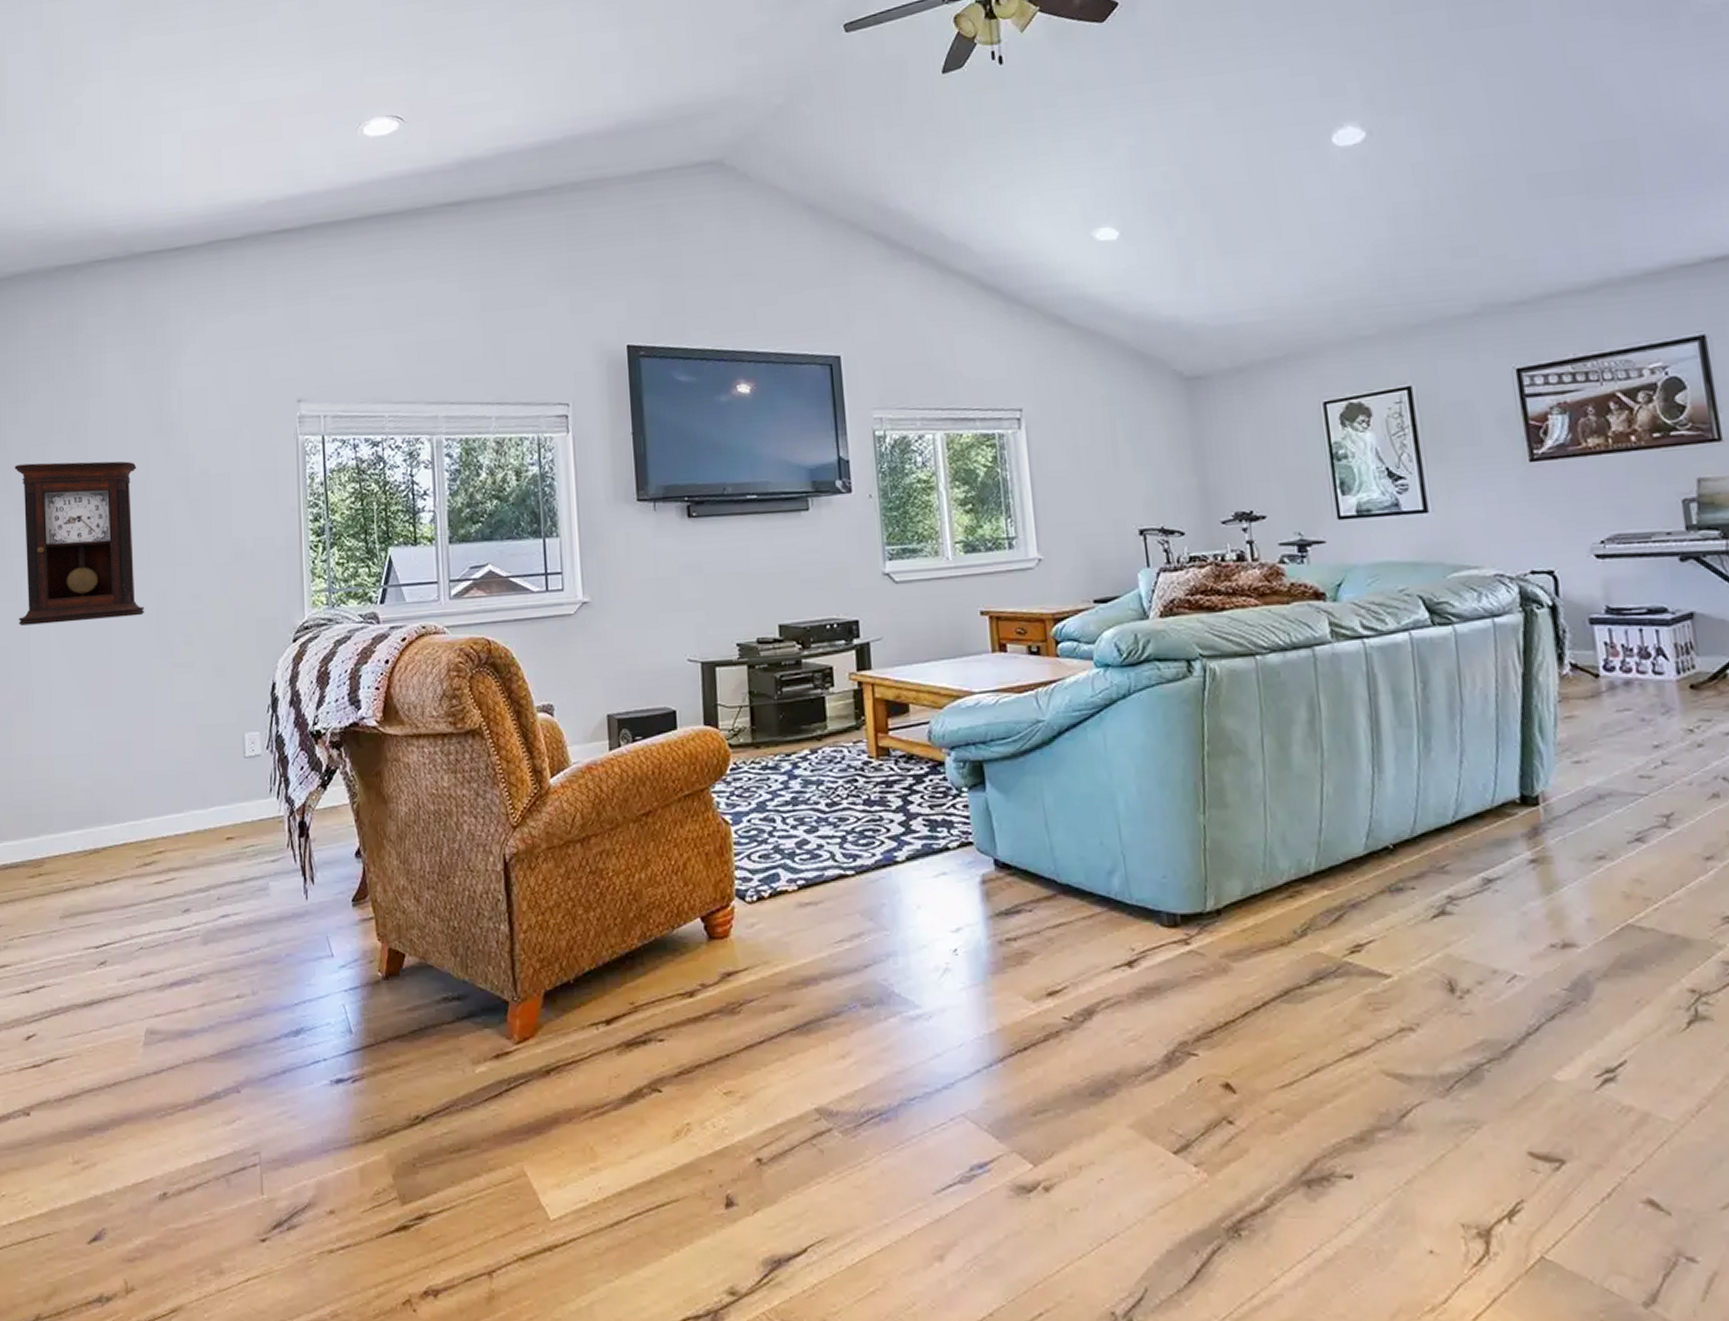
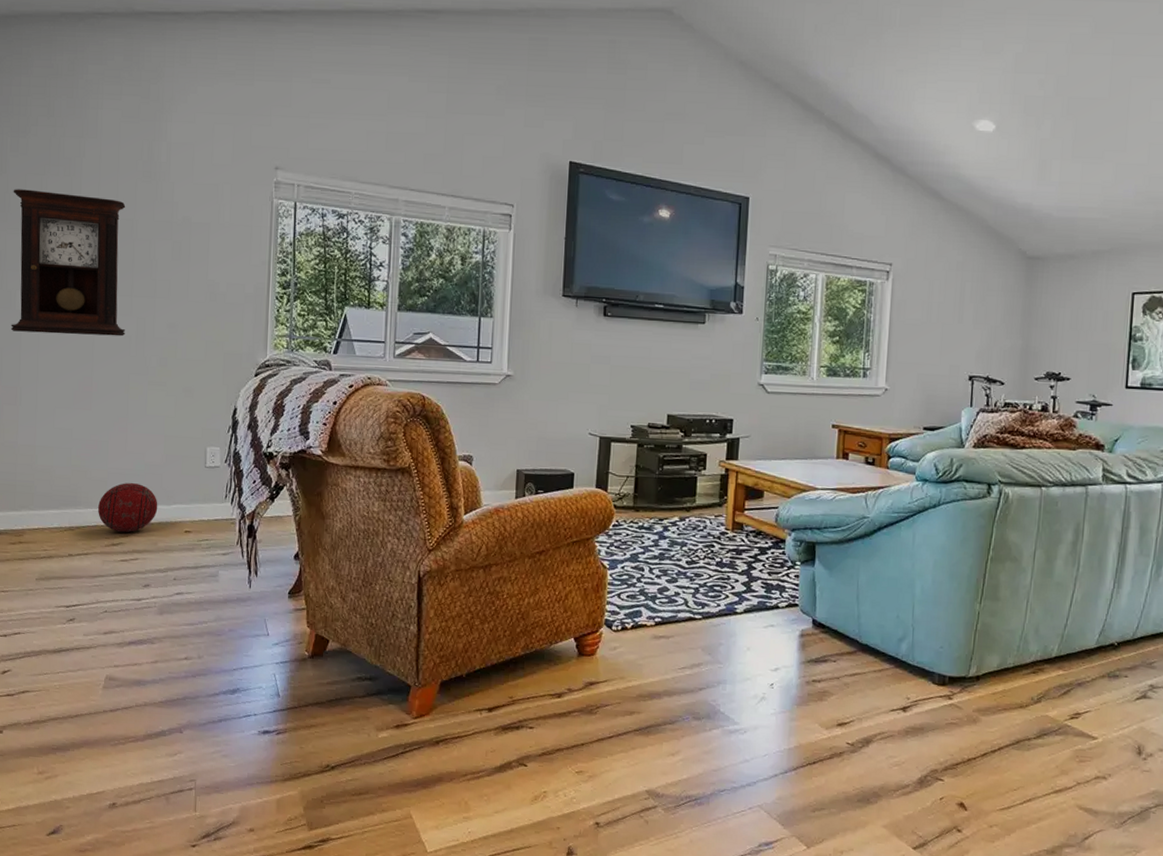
ball: none [126,786,194,849] -> present [98,482,158,533]

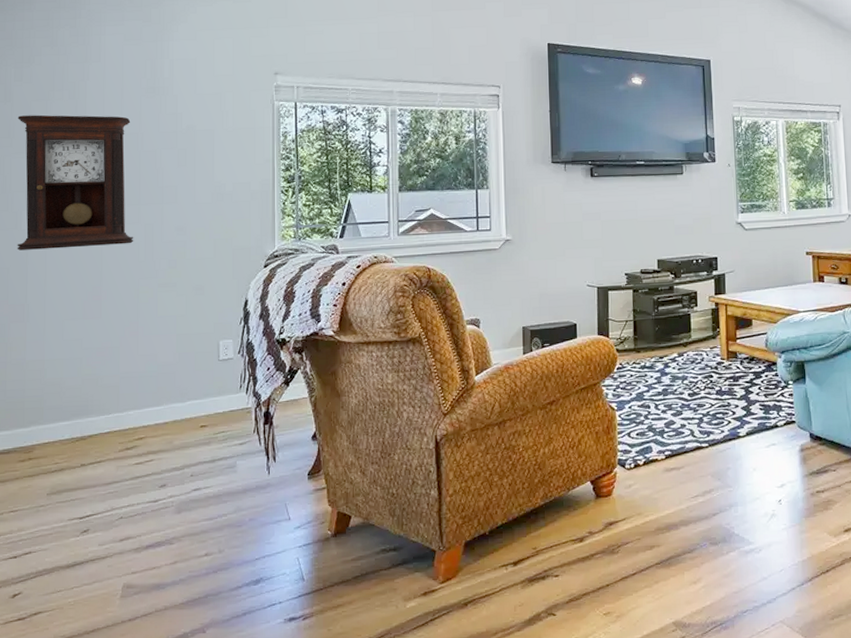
ball: present [98,482,158,533] -> none [111,384,172,436]

